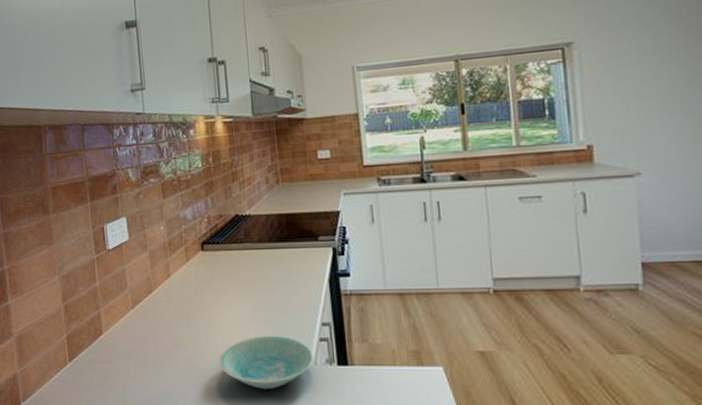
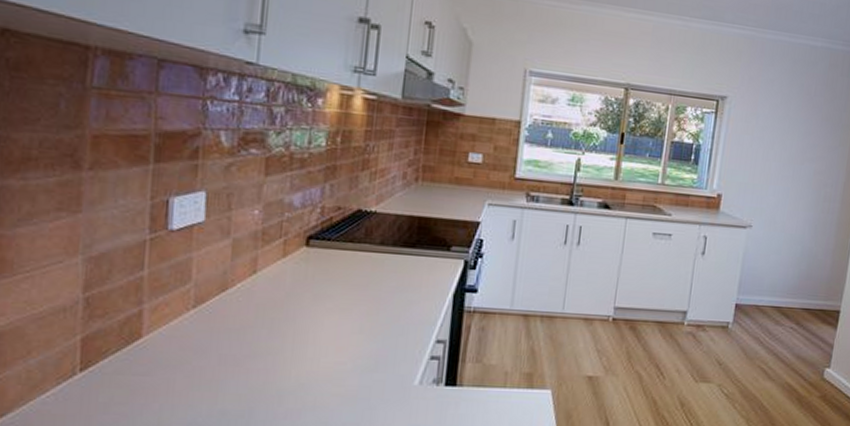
bowl: present [218,336,313,389] -> none [303,350,420,410]

